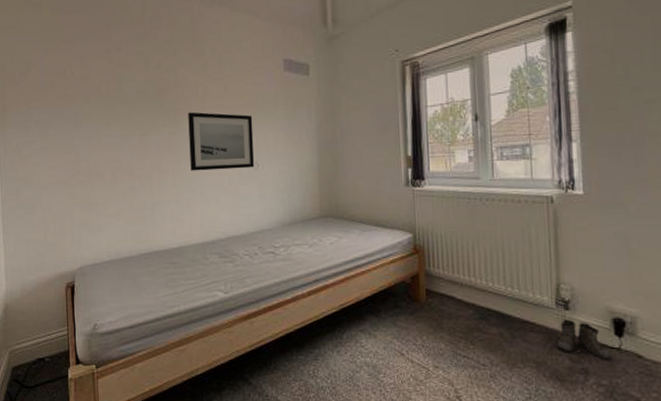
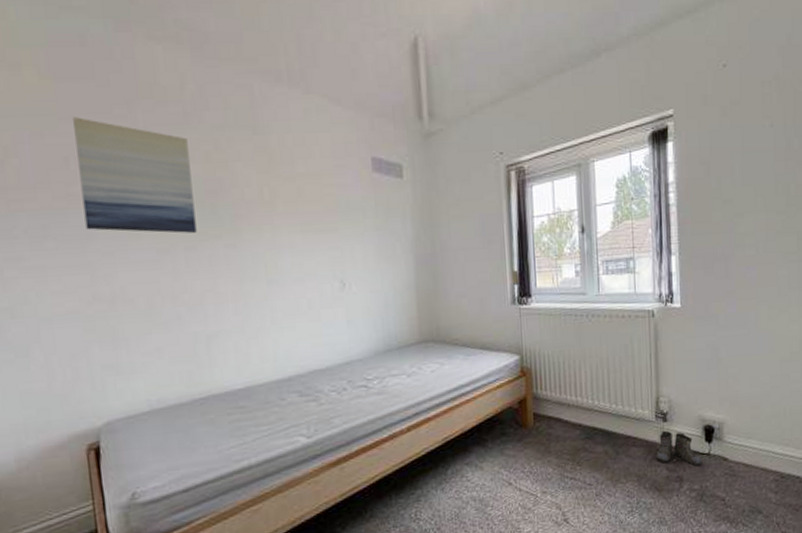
wall art: none [71,39,149,123] -> present [73,117,197,234]
wall art: present [188,112,255,171] -> none [251,219,340,294]

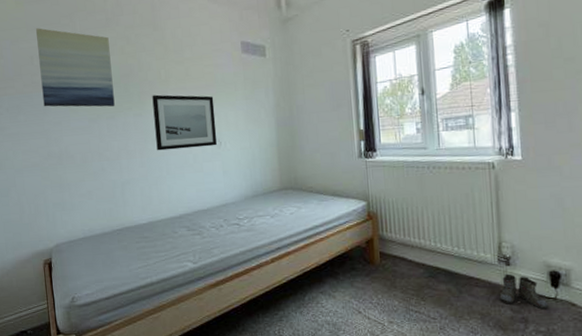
wall art: none [251,219,340,294] -> present [152,94,217,151]

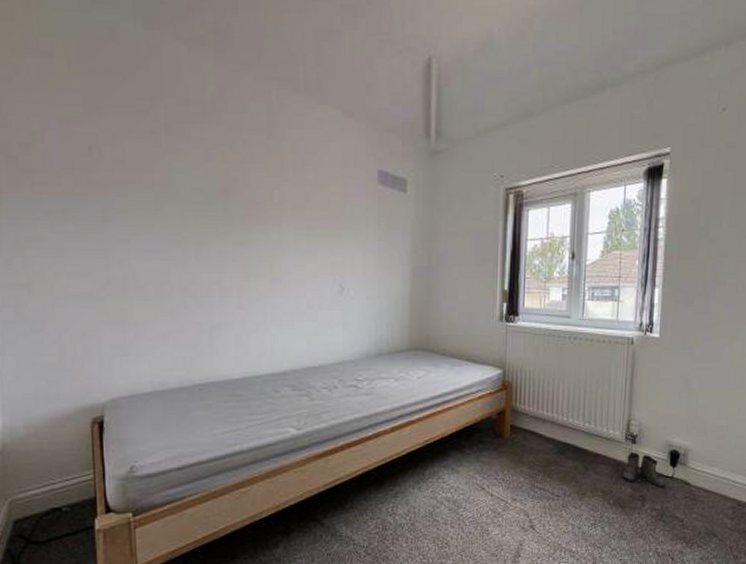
wall art: present [36,28,115,107] -> none [99,108,208,228]
wall art: present [152,94,217,151] -> none [259,220,339,292]

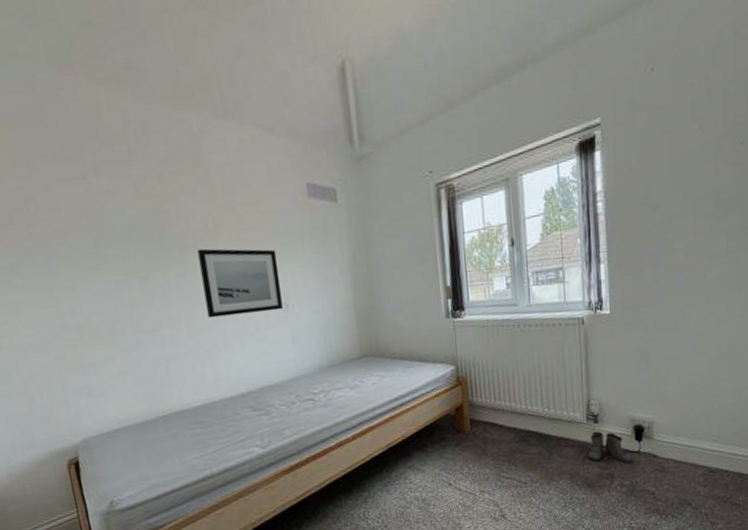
wall art: none [259,220,339,292] -> present [197,248,283,318]

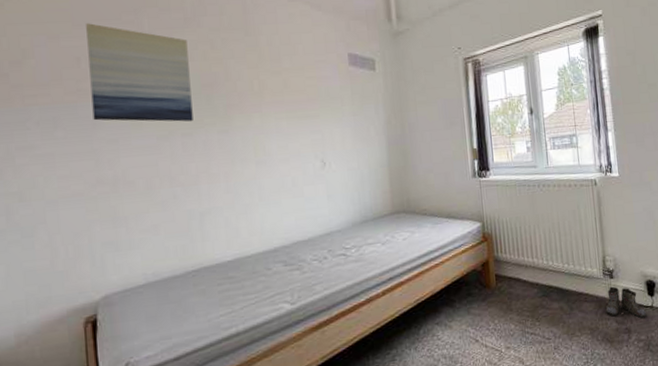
wall art: none [28,160,149,267] -> present [86,23,193,122]
wall art: present [197,248,283,318] -> none [242,108,321,174]

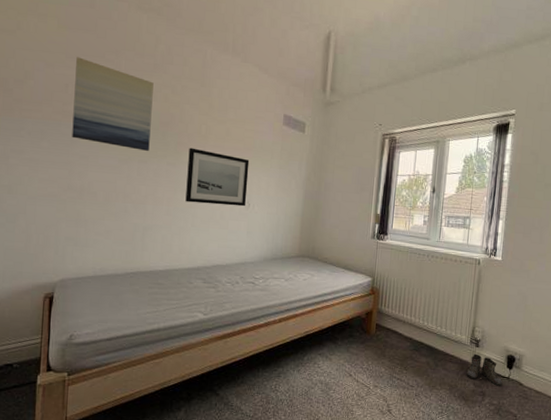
wall art: none [242,108,321,174] -> present [185,147,250,207]

